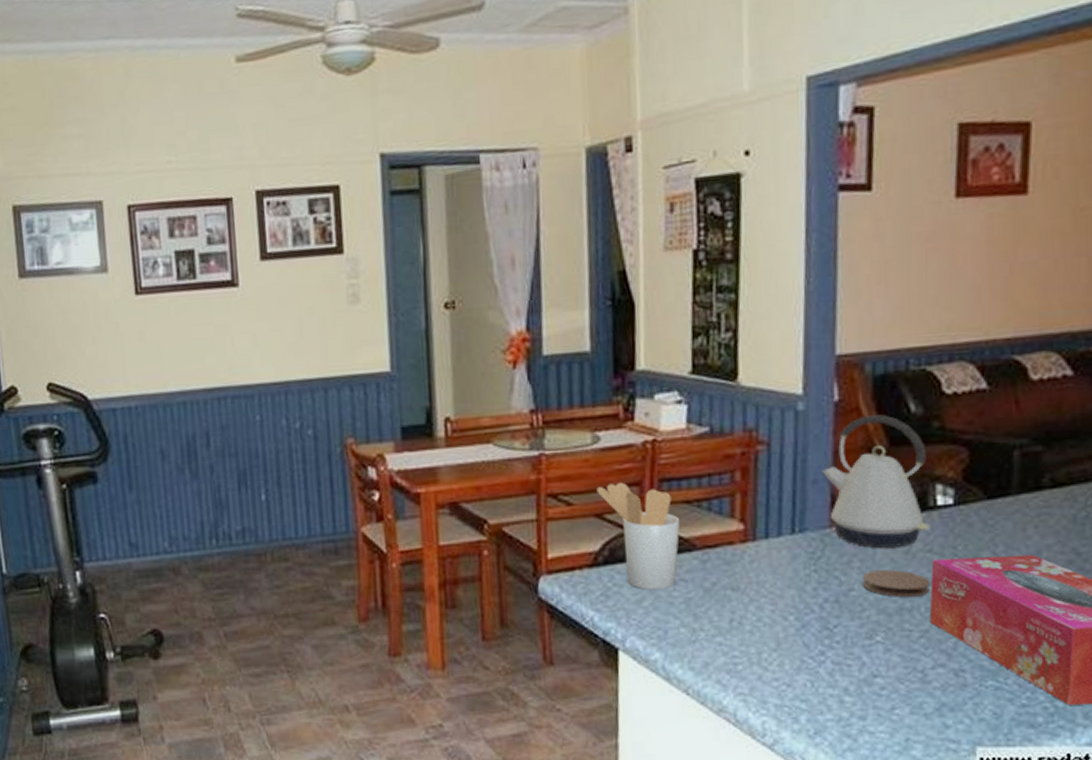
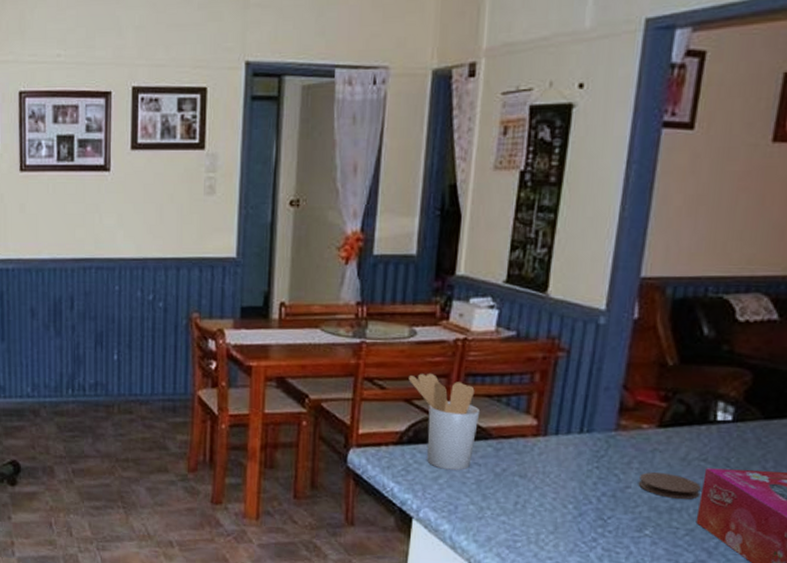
kettle: present [821,414,931,548] -> none [614,334,713,454]

